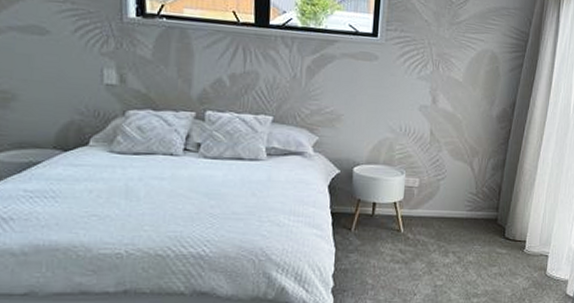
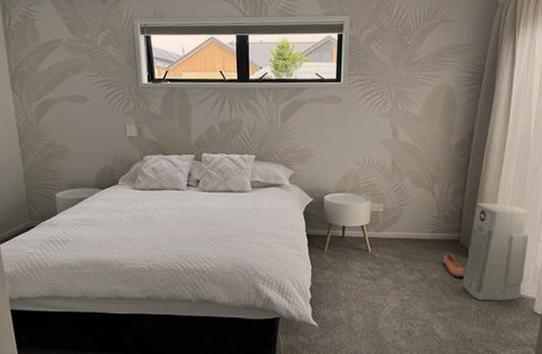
shoe: none [480,232,501,260] -> present [443,252,465,278]
air purifier: none [498,178,565,284] -> present [462,202,529,301]

